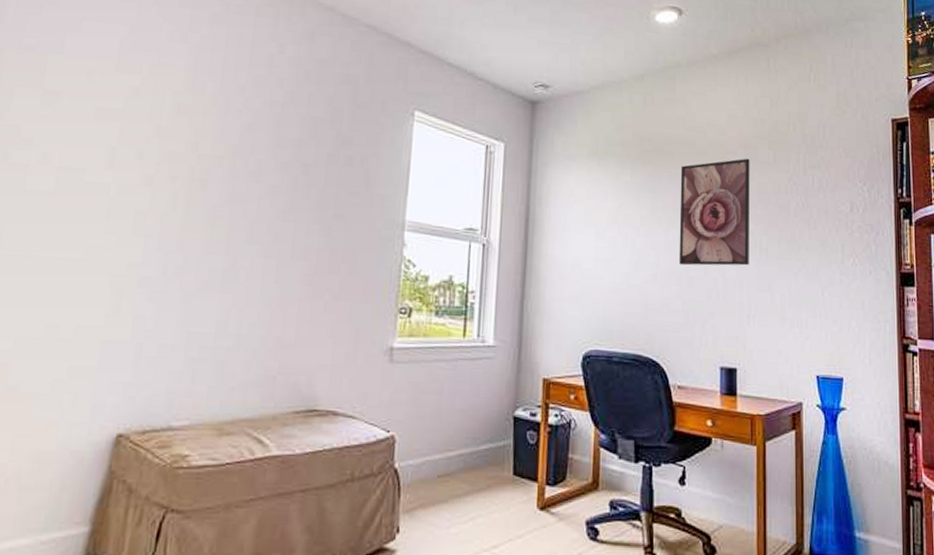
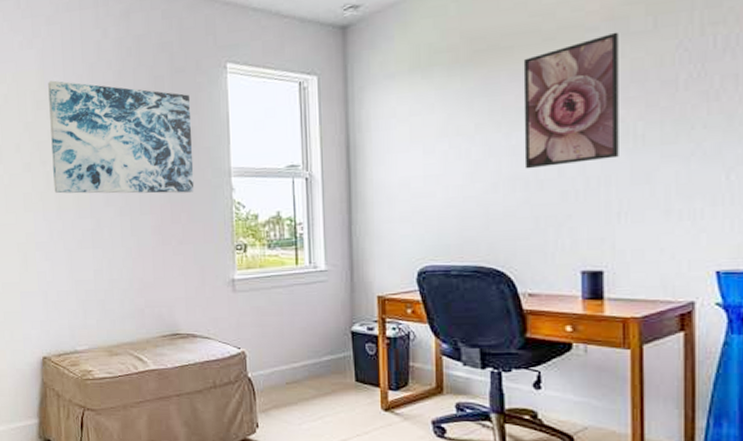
wall art: none [180,84,371,242] -> present [48,80,195,194]

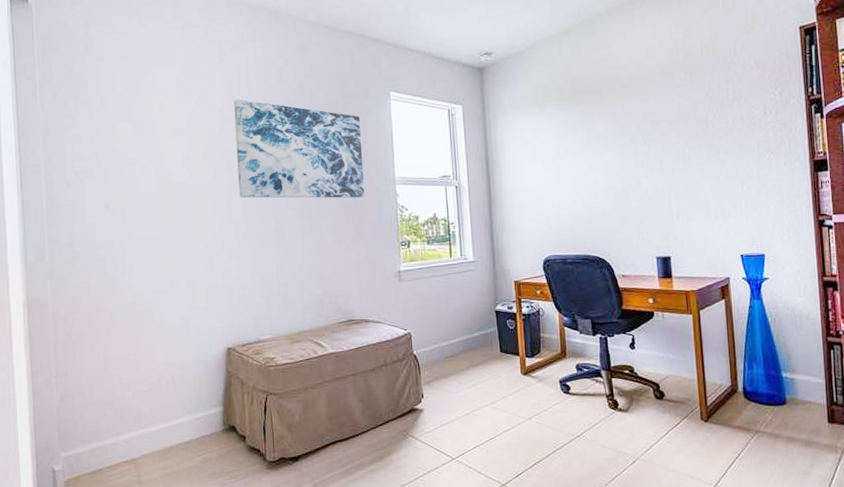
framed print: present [523,32,619,169] -> none [608,84,675,181]

